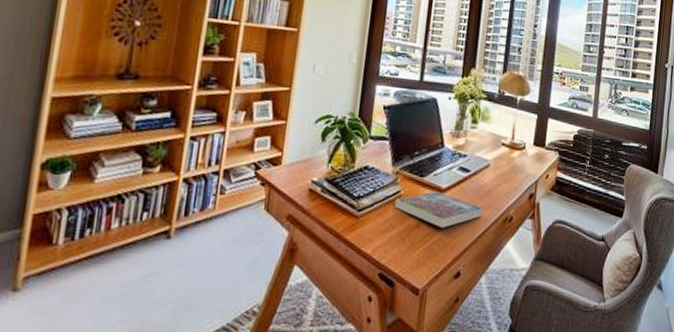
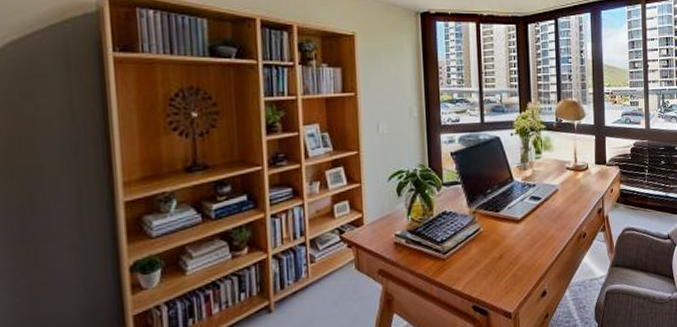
book: present [394,191,483,229] -> none [476,222,558,255]

